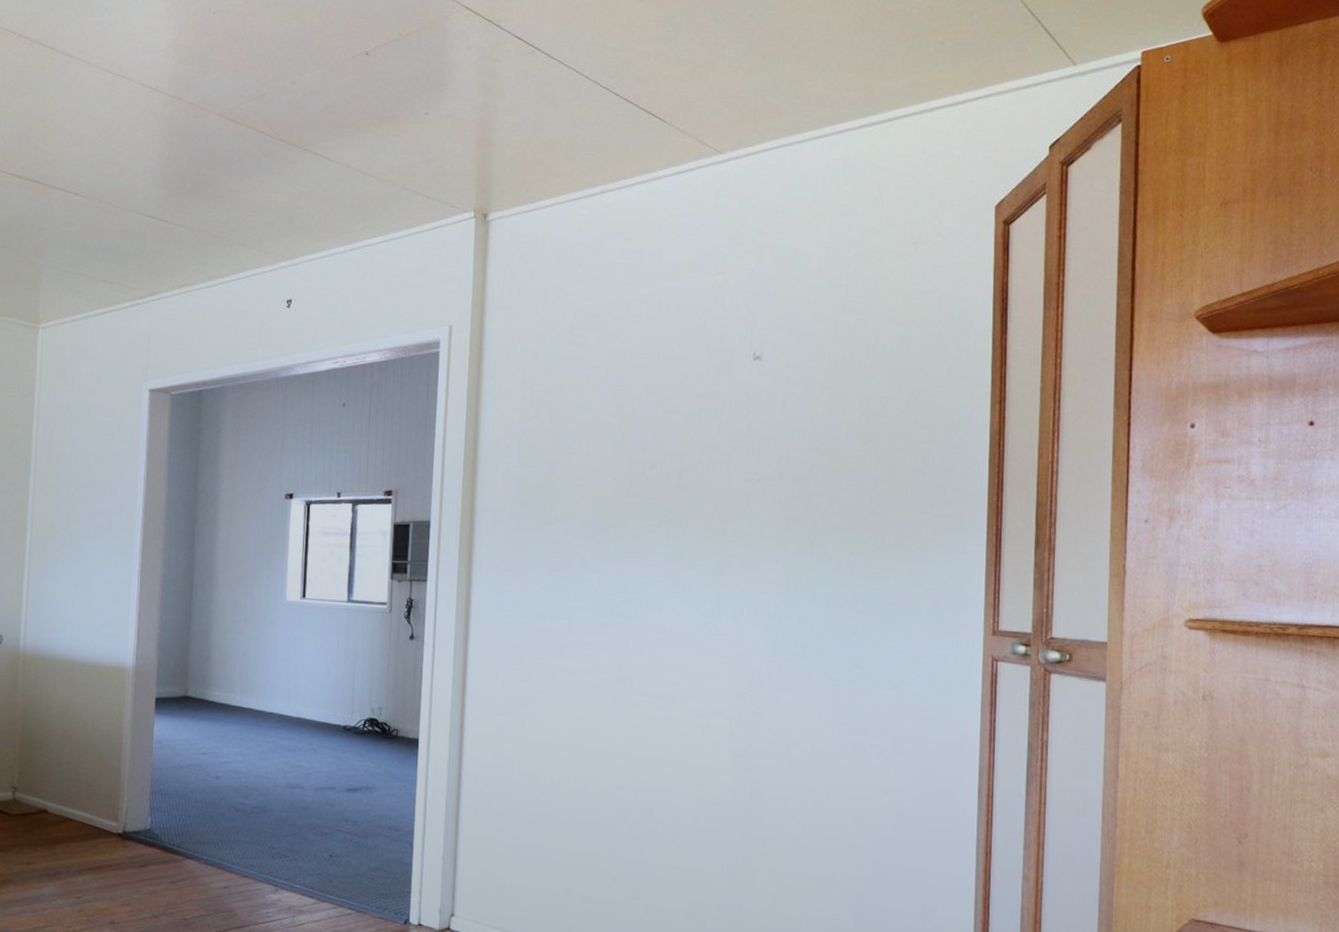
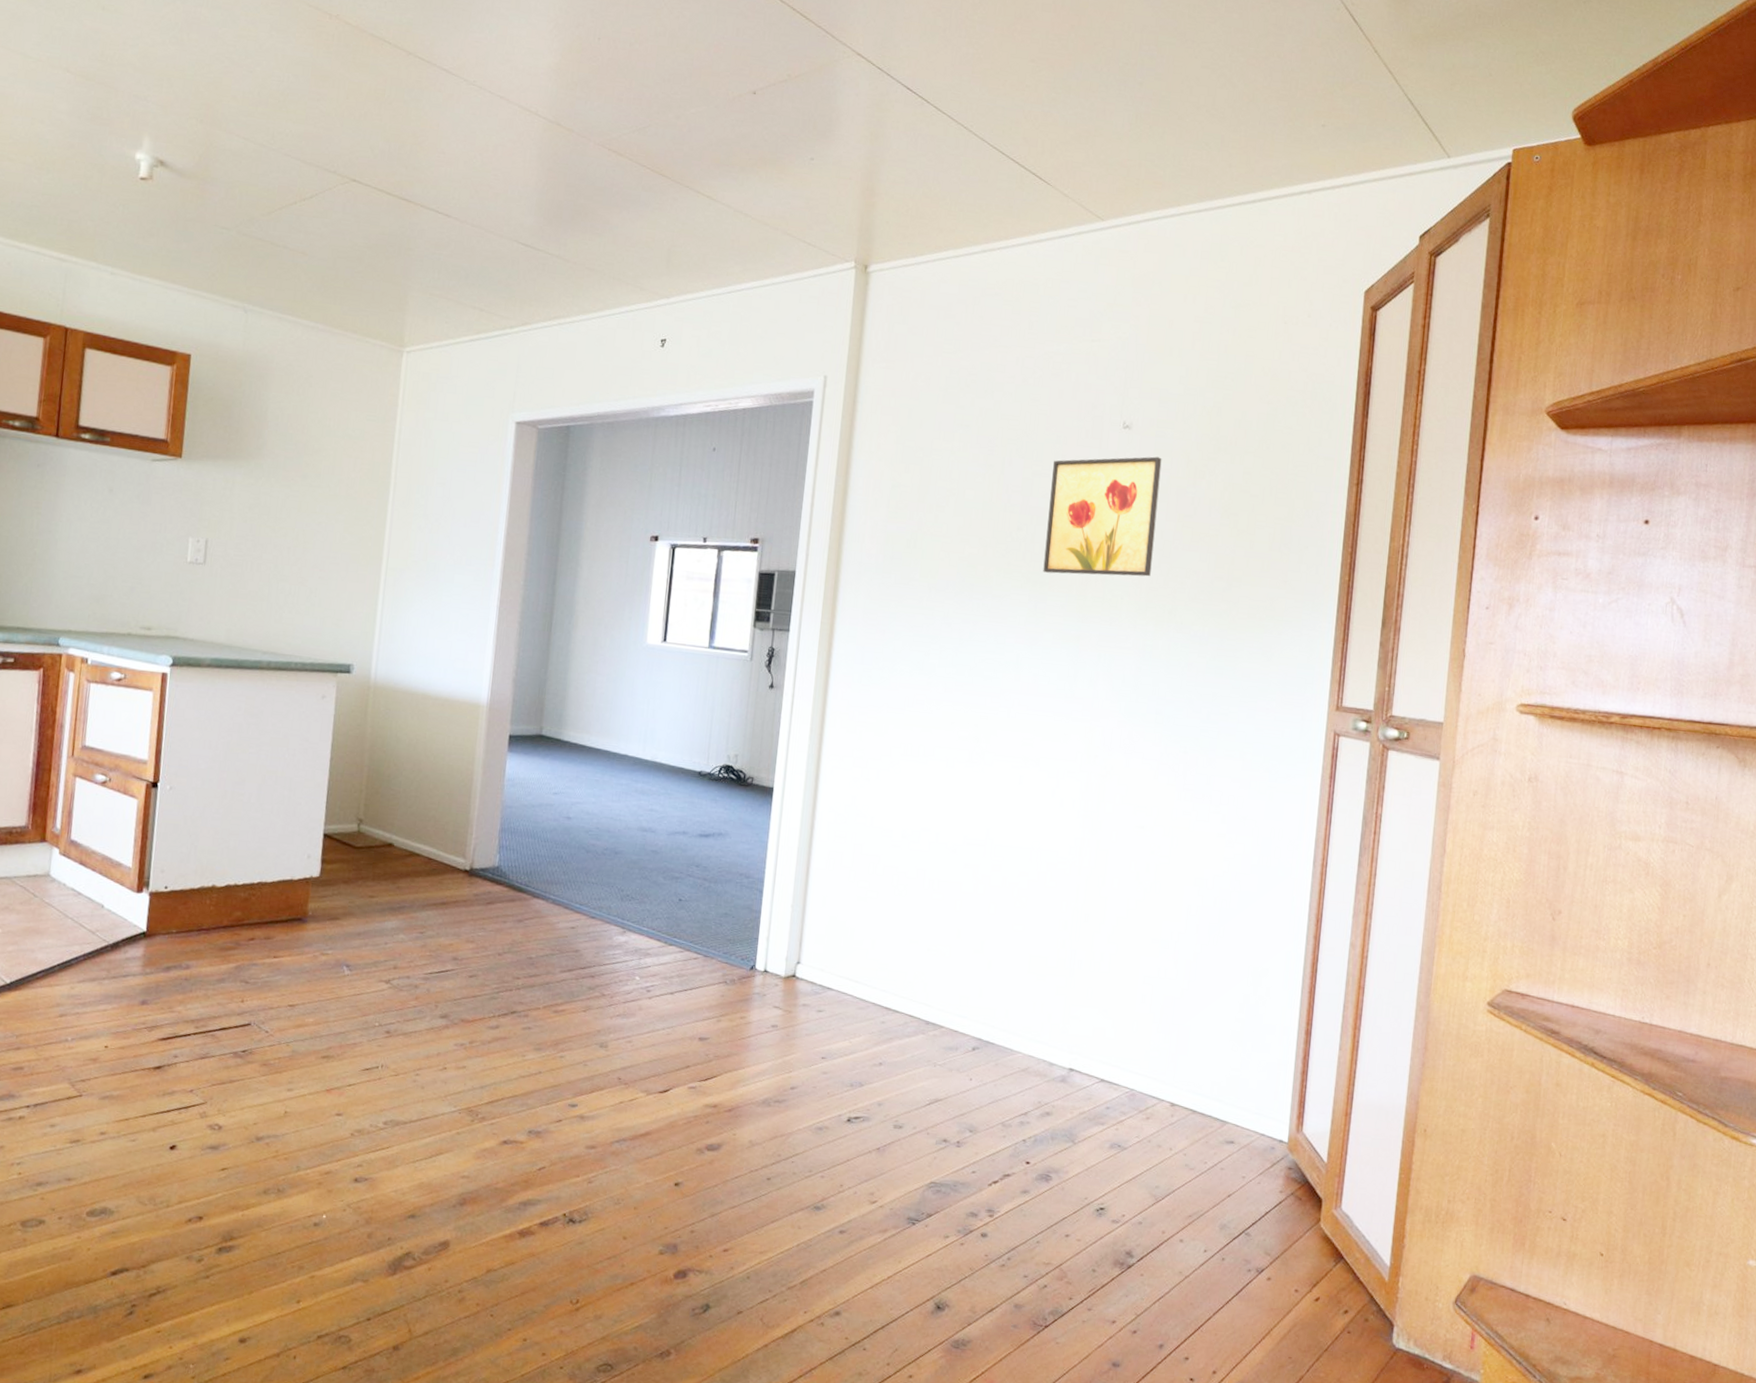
wall art: none [679,386,795,510] -> present [1043,456,1162,577]

